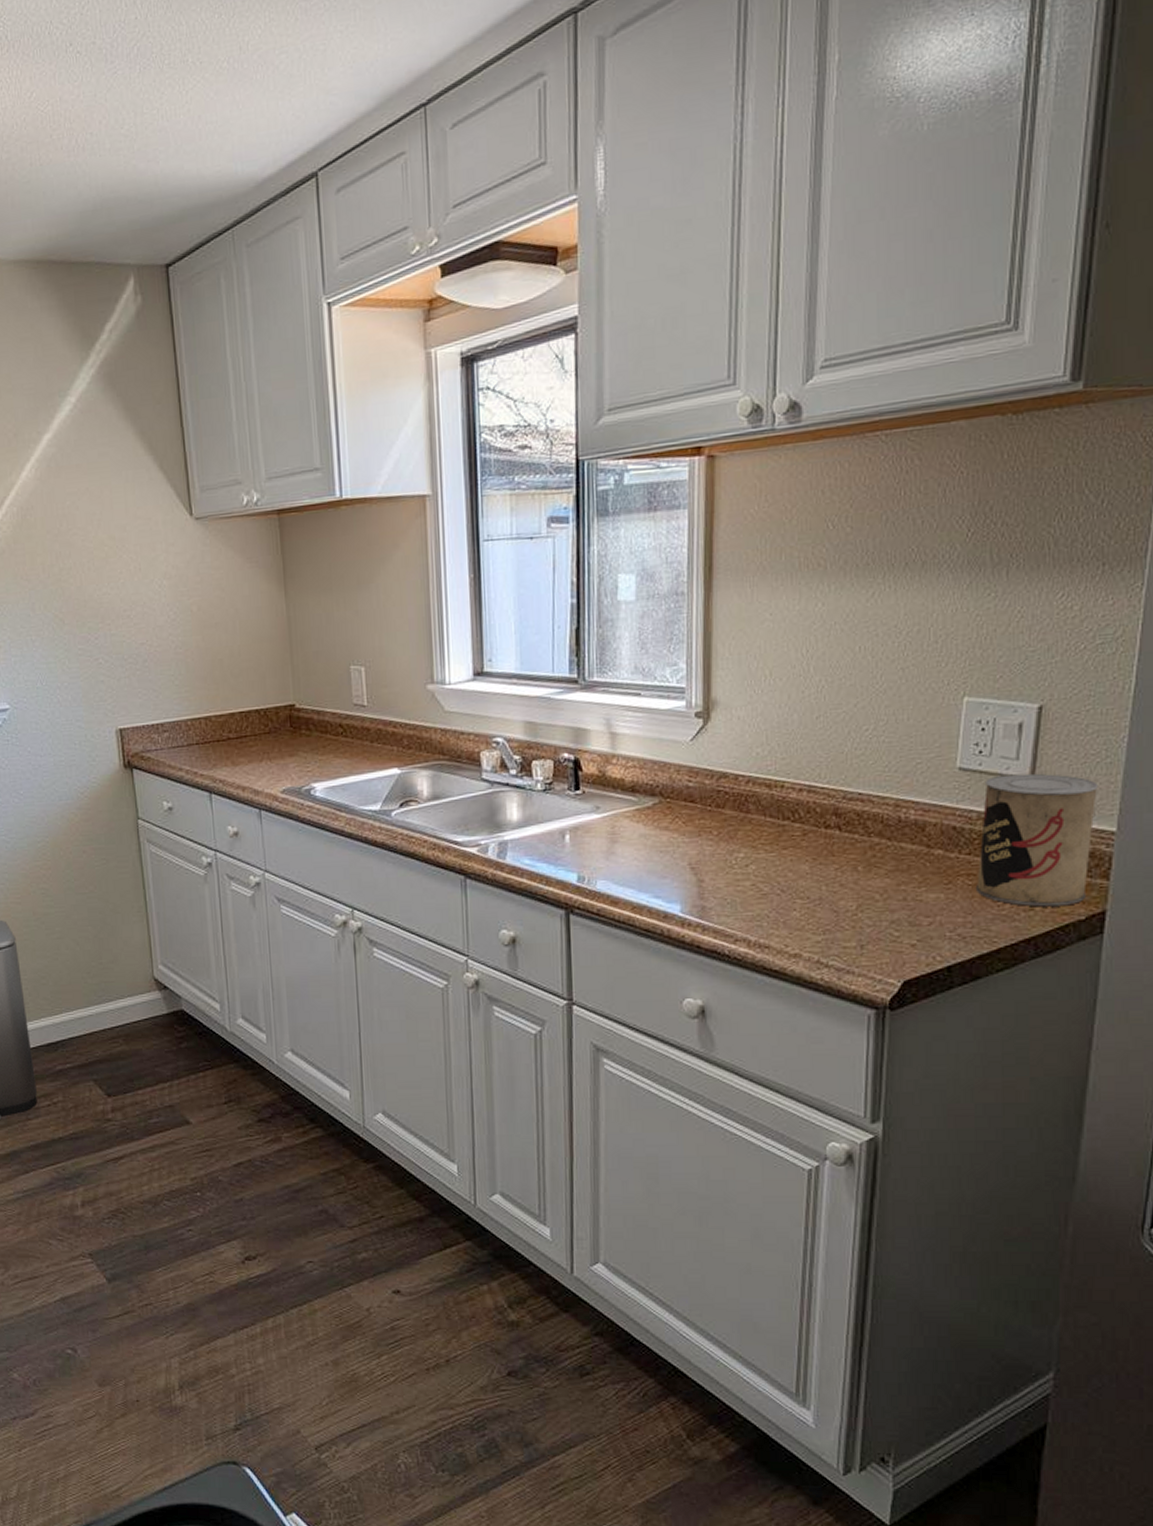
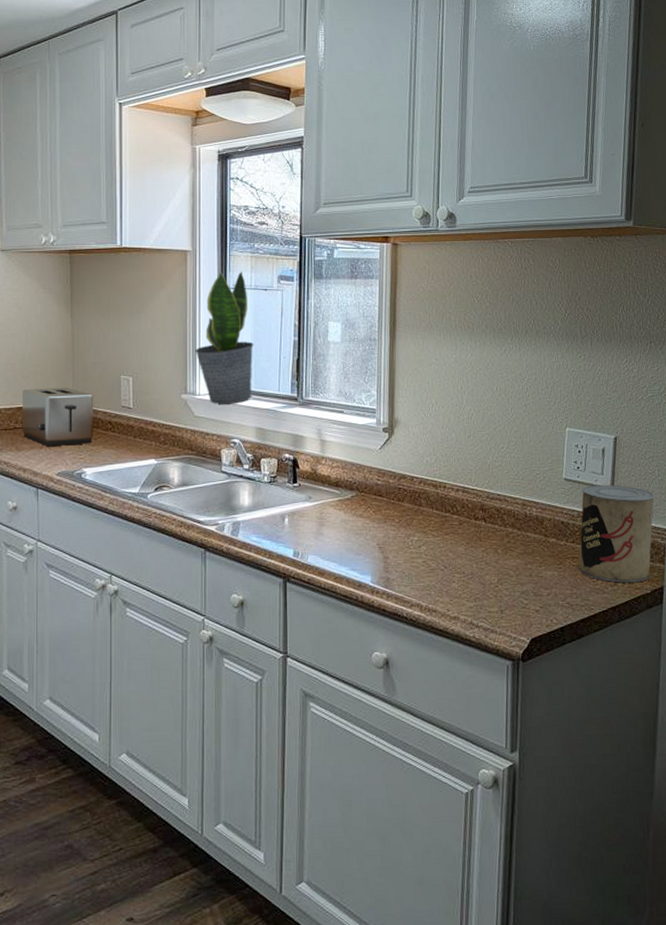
toaster: none [233,685,322,760] -> present [21,388,94,447]
potted plant: none [441,516,518,695] -> present [195,271,254,404]

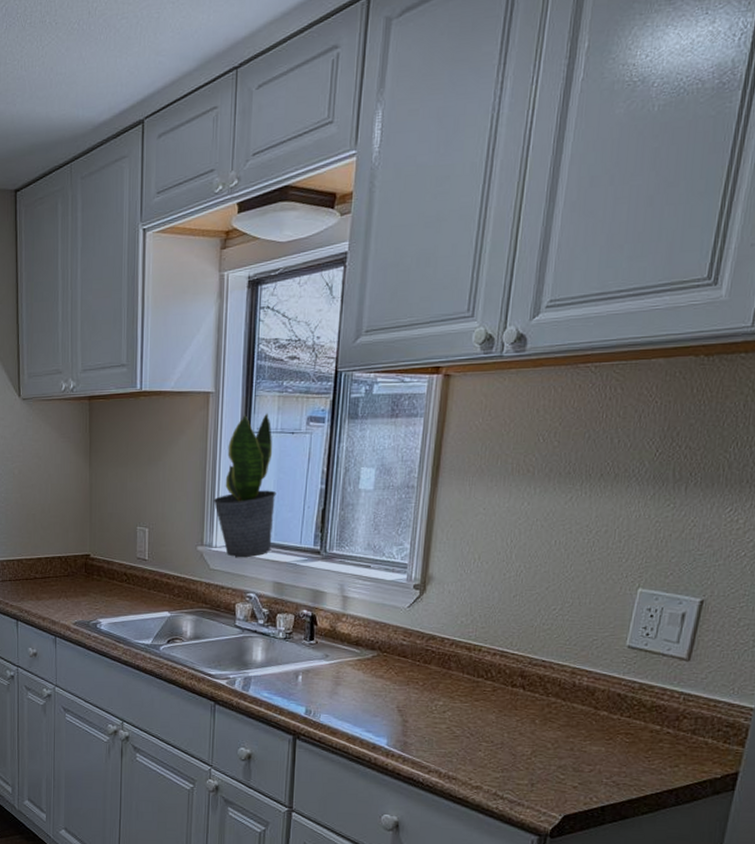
toaster: present [21,388,94,447] -> none [41,539,110,597]
tin can: present [578,485,655,583] -> none [631,655,744,766]

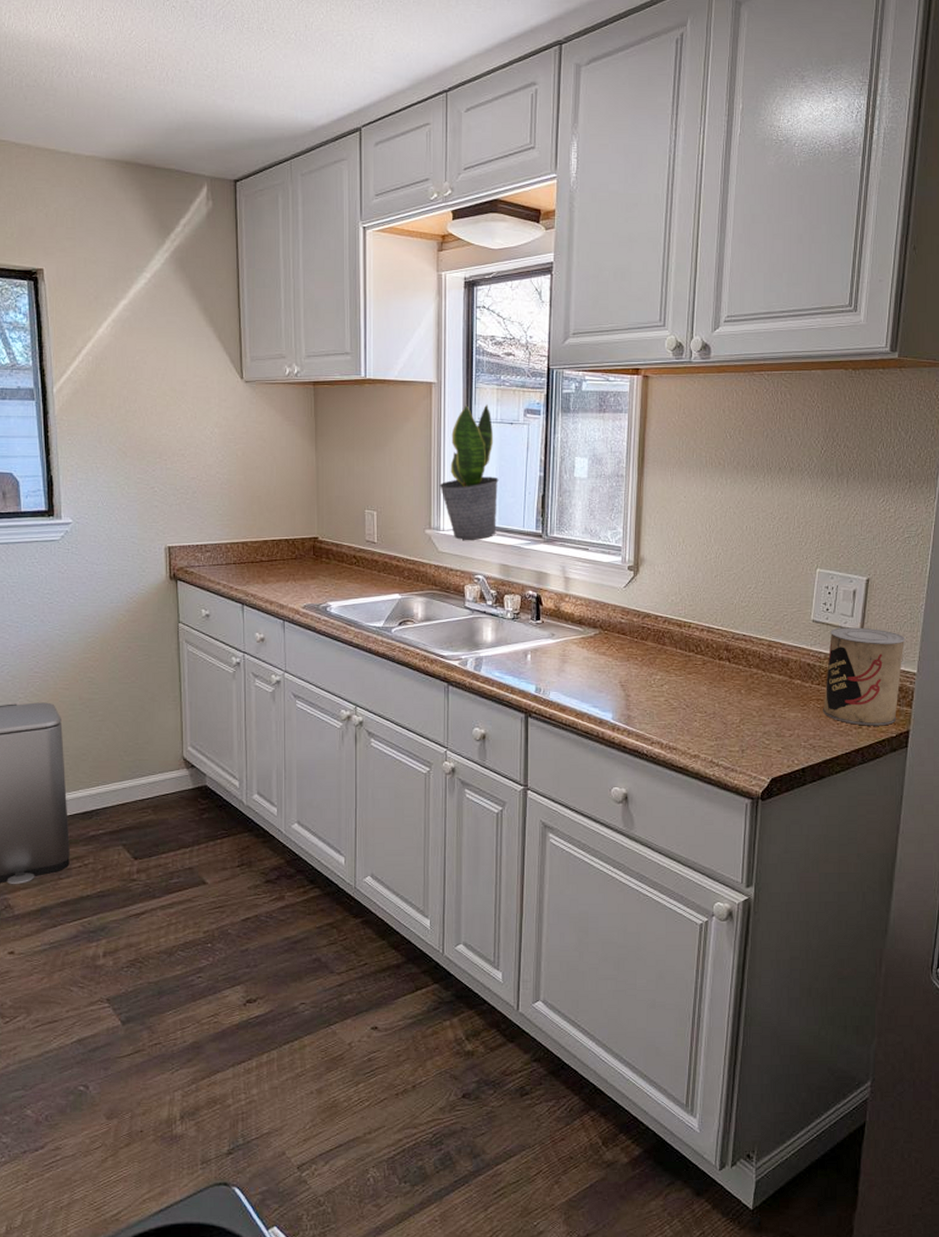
tin can: none [631,655,744,766] -> present [822,627,906,726]

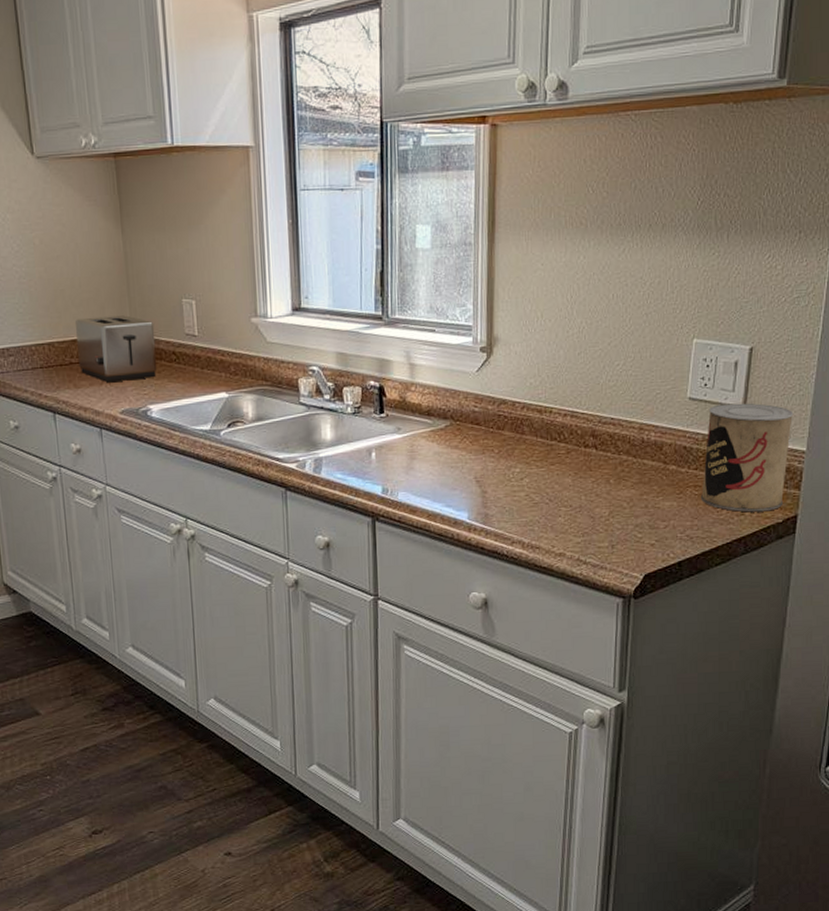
toaster: none [267,521,339,580] -> present [74,315,157,383]
potted plant: present [439,404,499,540] -> none [264,168,331,328]

